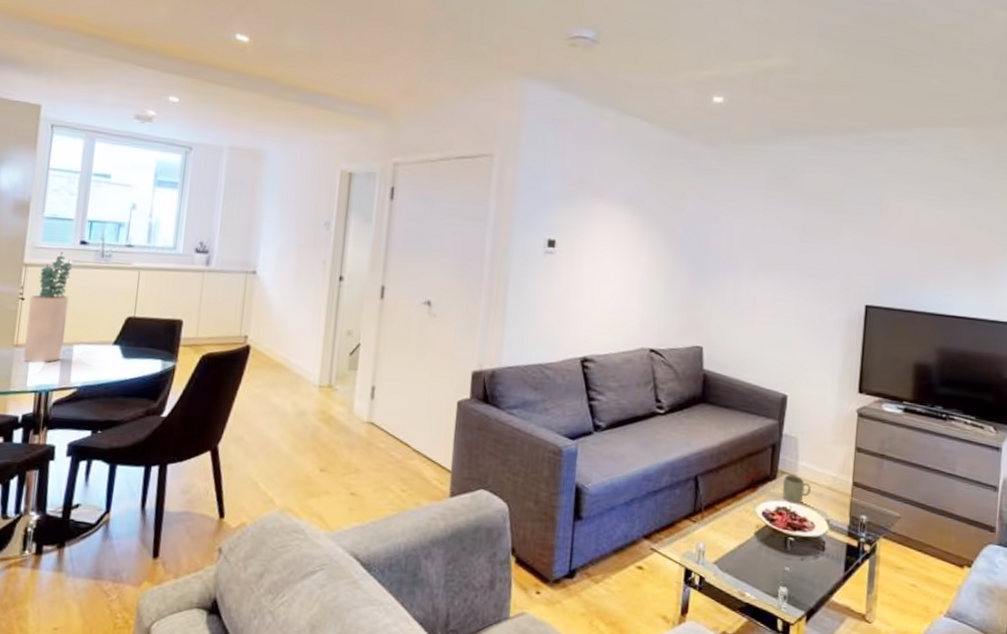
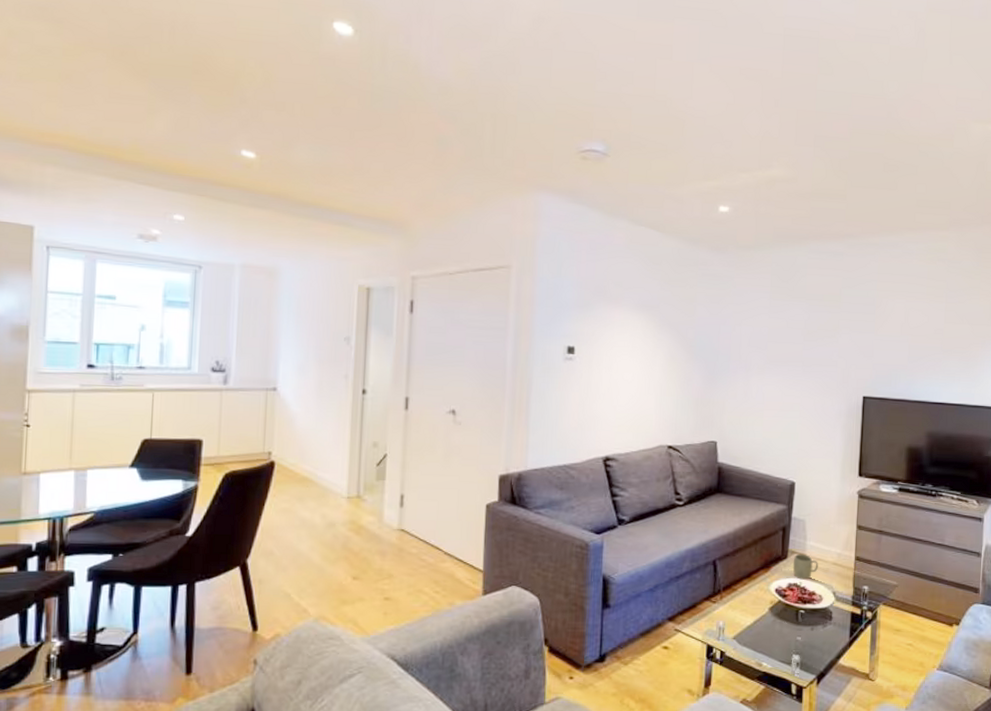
vase: present [23,251,72,363] -> none [33,376,80,491]

